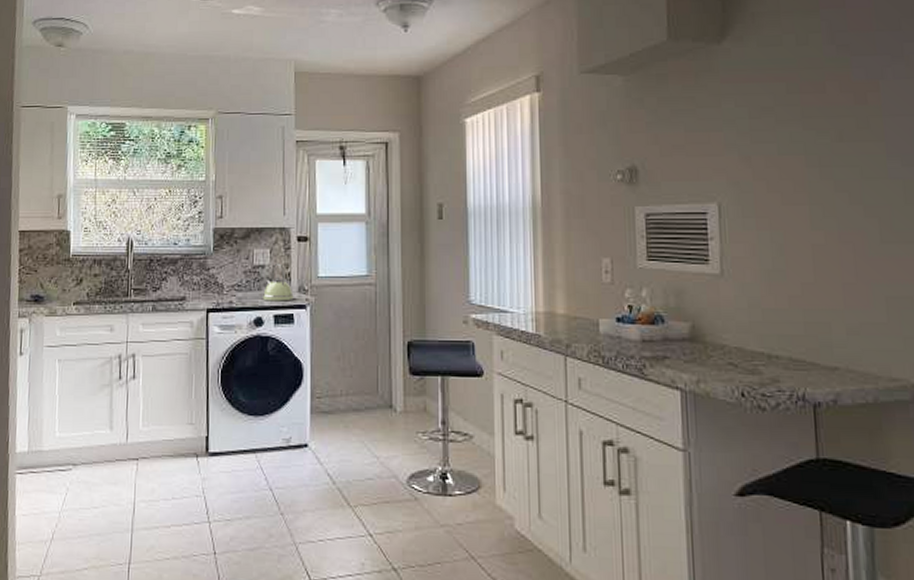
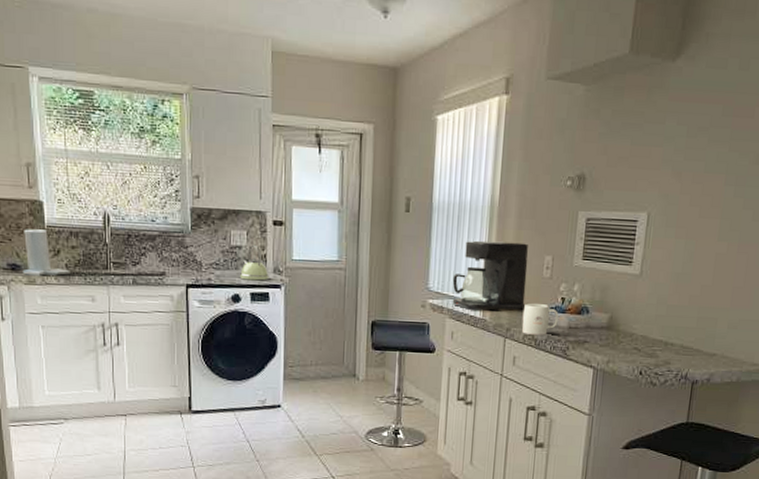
paper towel: none [44,259,91,307] -> present [22,229,70,276]
coffee maker: none [496,245,586,326] -> present [452,240,529,311]
mug: none [583,314,629,353] -> present [521,303,560,336]

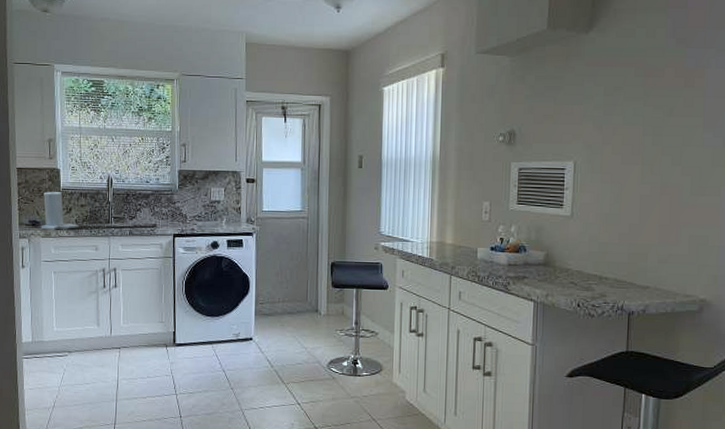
kettle: present [239,244,269,281] -> none [217,199,243,230]
coffee maker: present [452,240,529,311] -> none [401,190,468,252]
mug: present [521,303,560,336] -> none [465,244,499,273]

